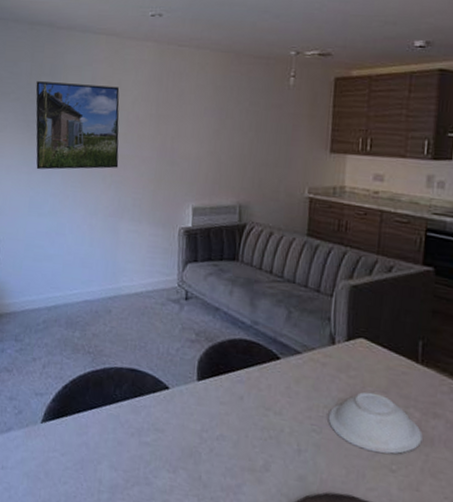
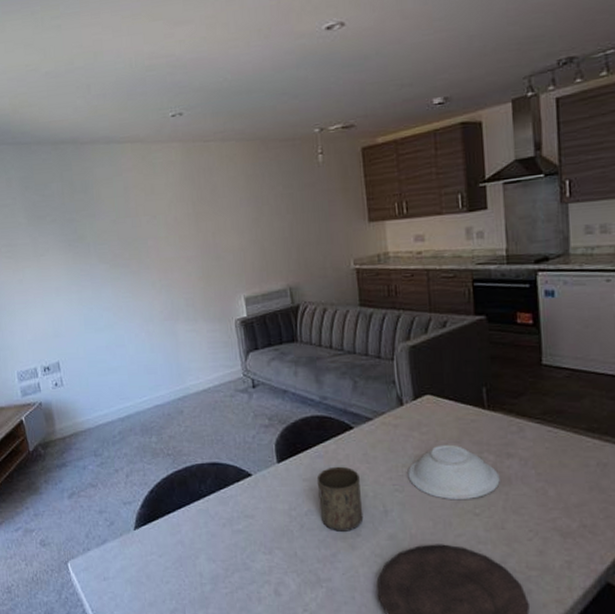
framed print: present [35,81,120,170] -> none [70,192,166,287]
cup: none [232,394,278,465] -> present [316,466,364,531]

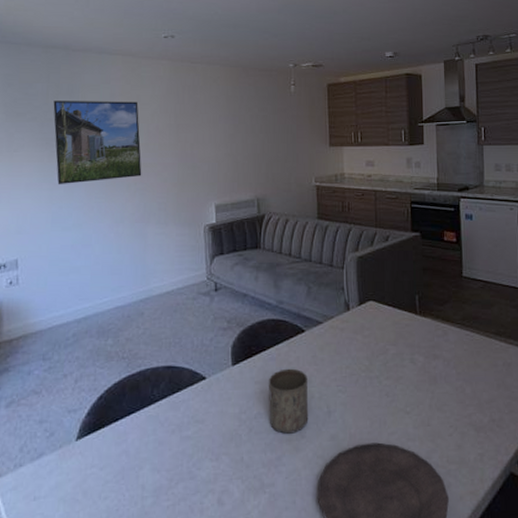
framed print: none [70,192,166,287] -> present [53,101,142,185]
bowl: present [407,444,500,501] -> none [350,347,427,400]

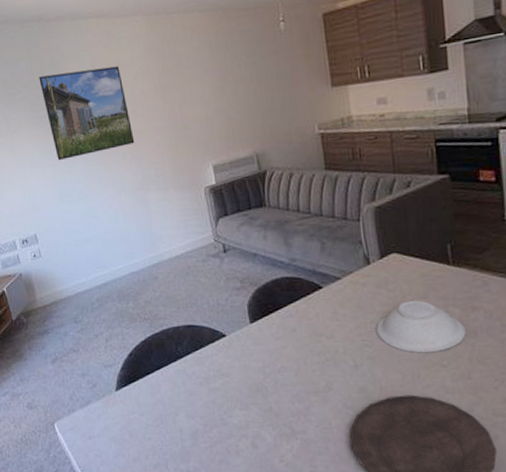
cup: present [268,368,309,434] -> none [288,324,335,386]
bowl: none [350,347,427,400] -> present [376,300,466,353]

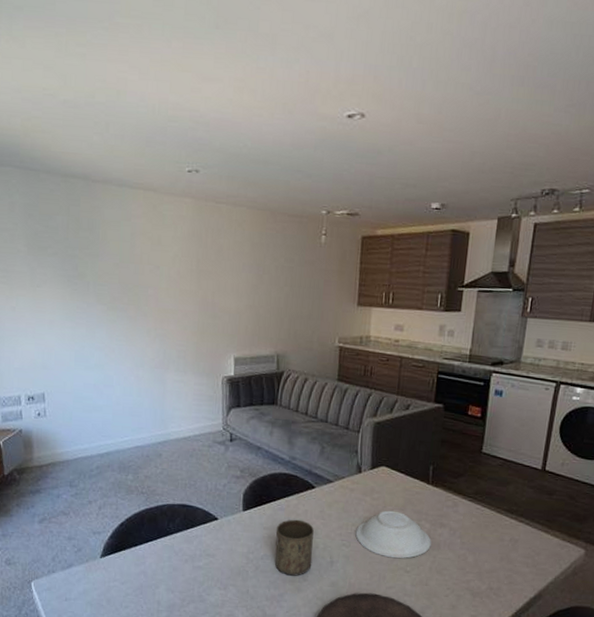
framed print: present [39,66,135,161] -> none [74,236,162,325]
cup: none [288,324,335,386] -> present [275,519,314,576]

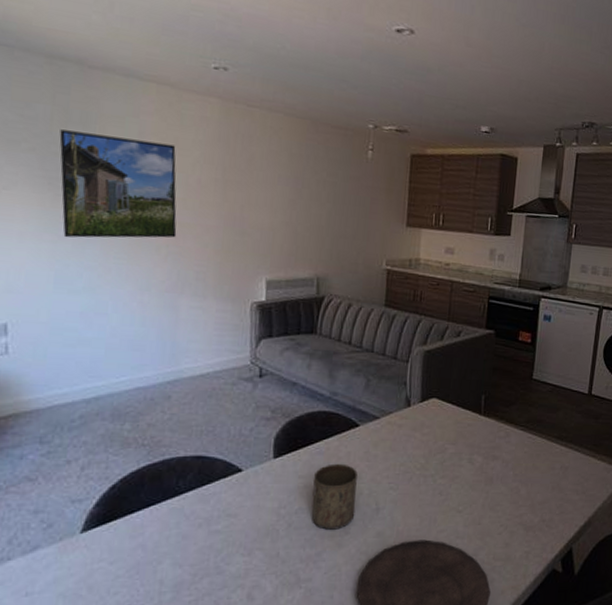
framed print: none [74,236,162,325] -> present [59,129,177,238]
bowl: present [355,510,431,559] -> none [404,446,484,498]

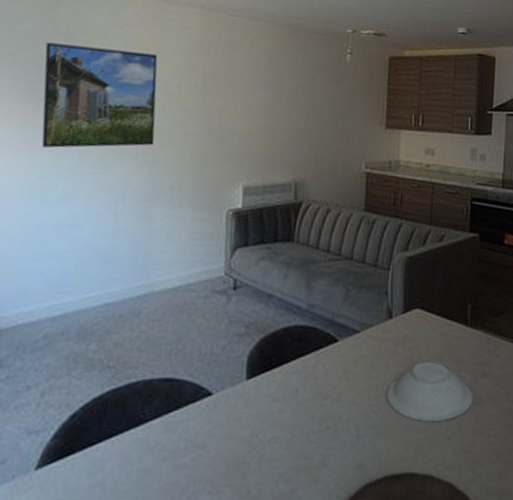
cup: present [312,463,358,530] -> none [286,384,336,462]
bowl: none [404,446,484,498] -> present [386,362,473,423]

